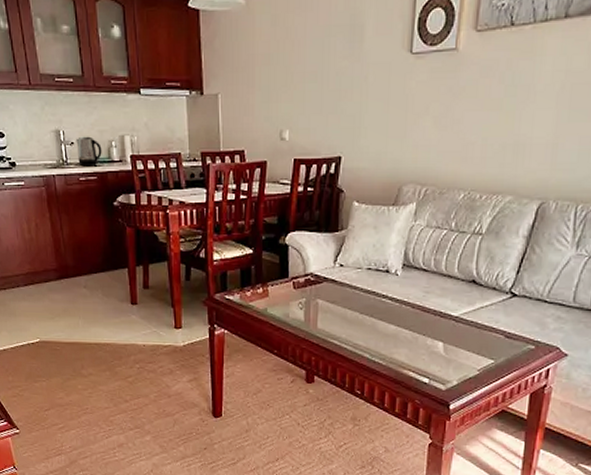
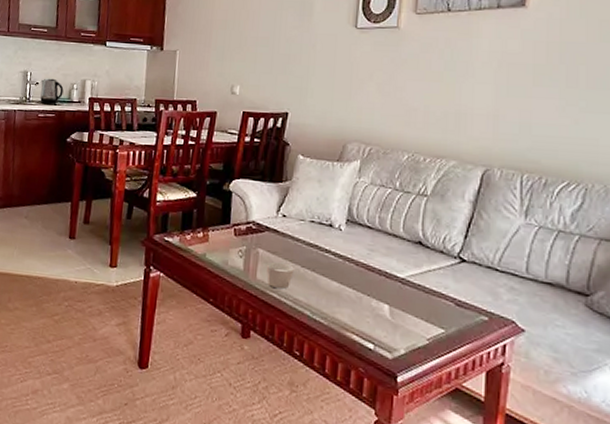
candle: none [326,311,353,336] -> present [266,262,294,290]

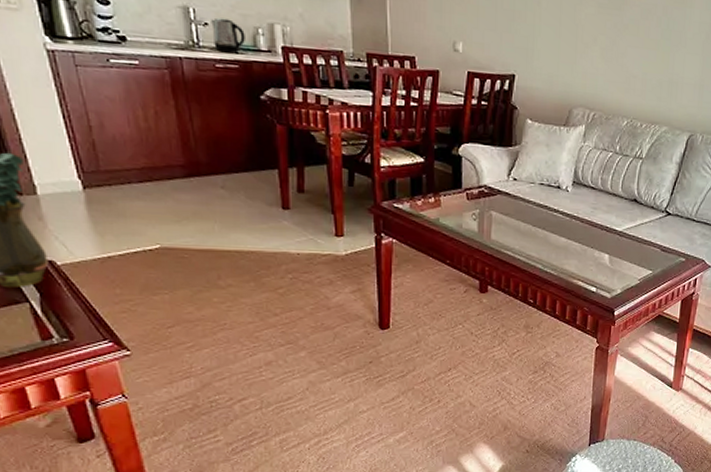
candle: present [266,262,294,290] -> none [500,223,526,248]

